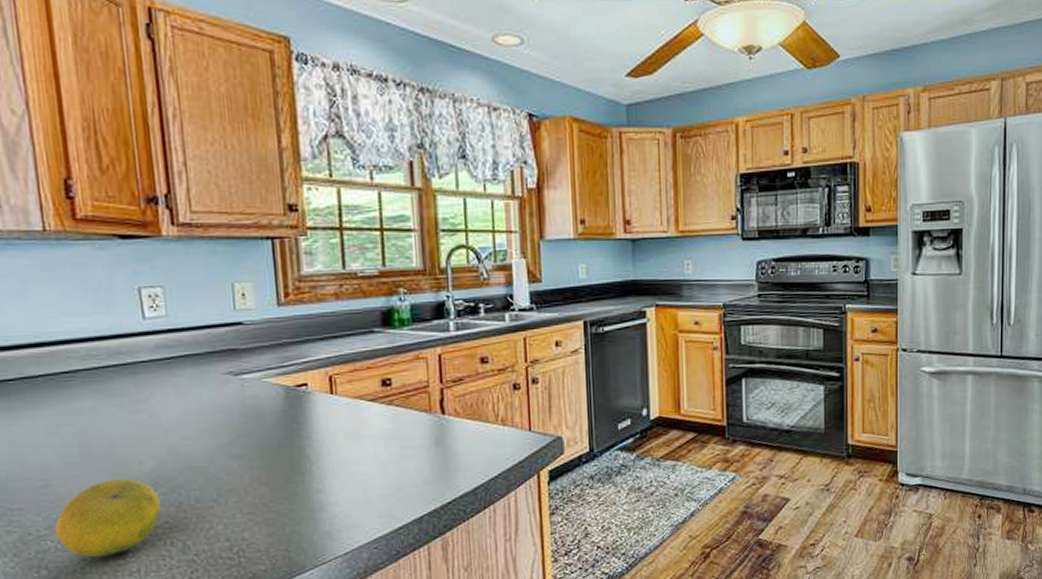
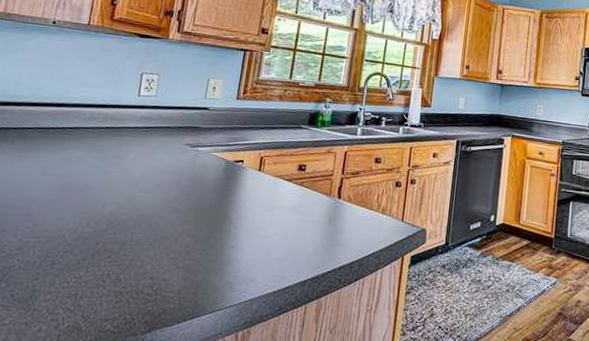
fruit: present [55,479,161,558] -> none [22,216,110,279]

